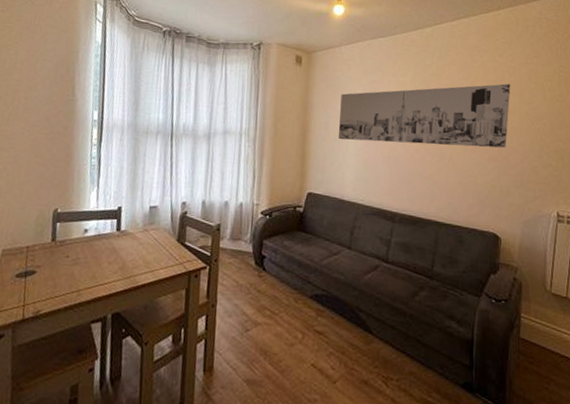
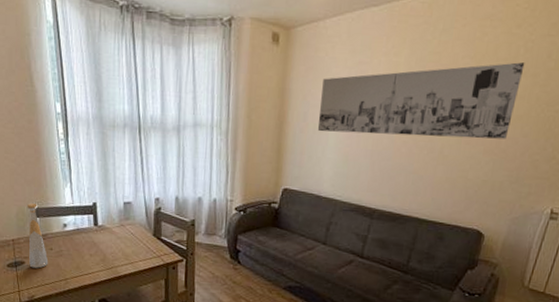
bottle: none [40,208,63,279] -> present [27,203,49,269]

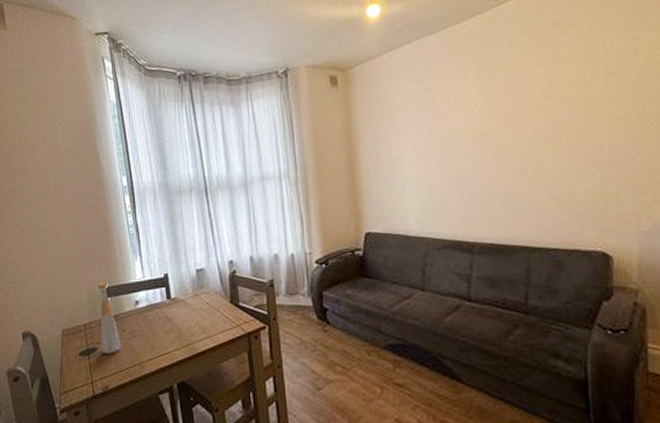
wall art: present [317,62,525,139] -> none [390,62,610,167]

